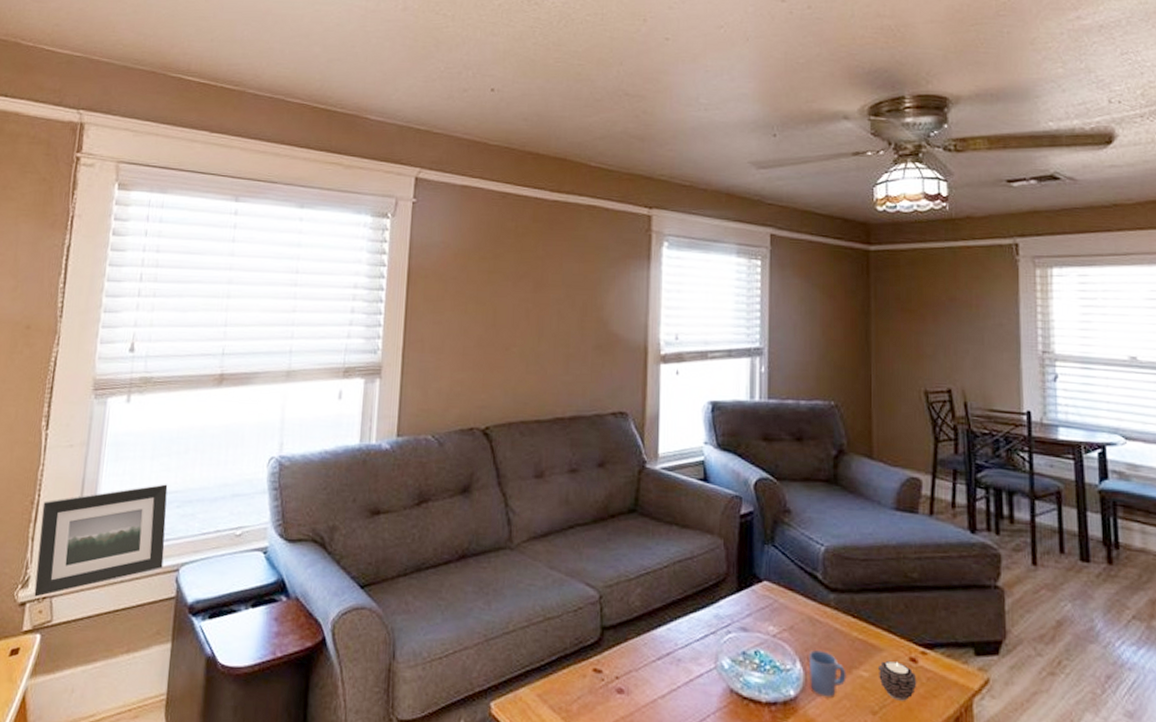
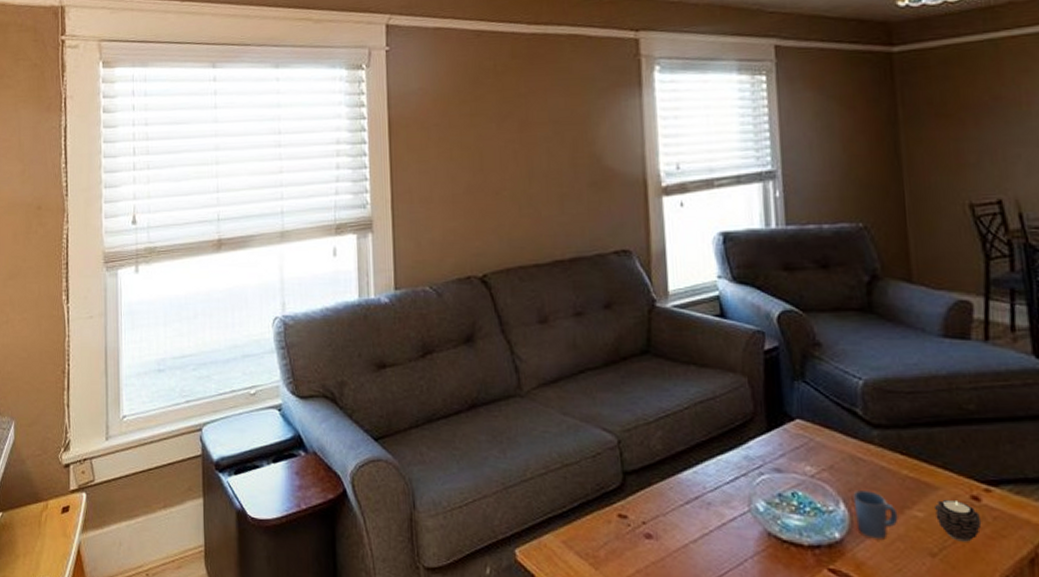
picture frame: present [34,484,168,597] -> none [73,348,187,459]

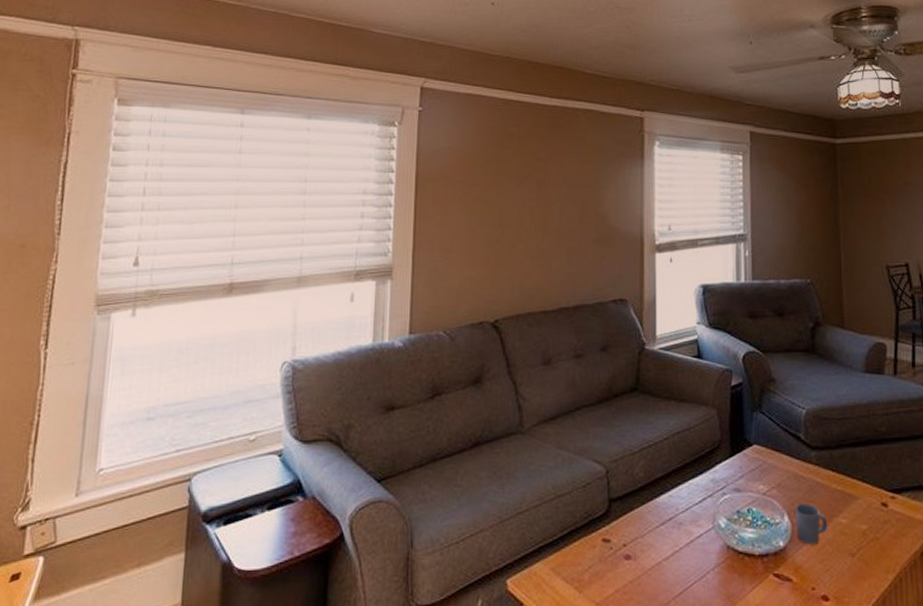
candle: present [933,499,982,542] -> none [854,506,888,542]

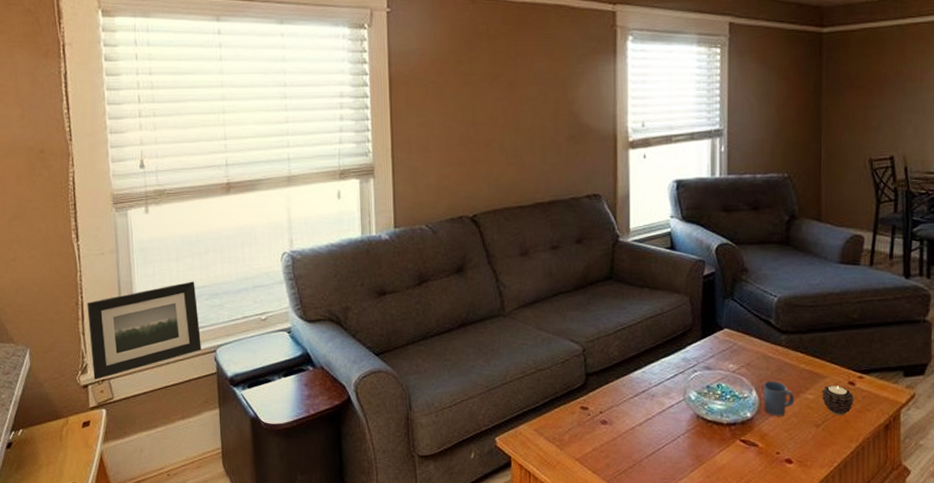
picture frame: none [35,395,178,519] -> present [87,281,202,380]
candle: none [854,506,888,542] -> present [821,385,854,415]

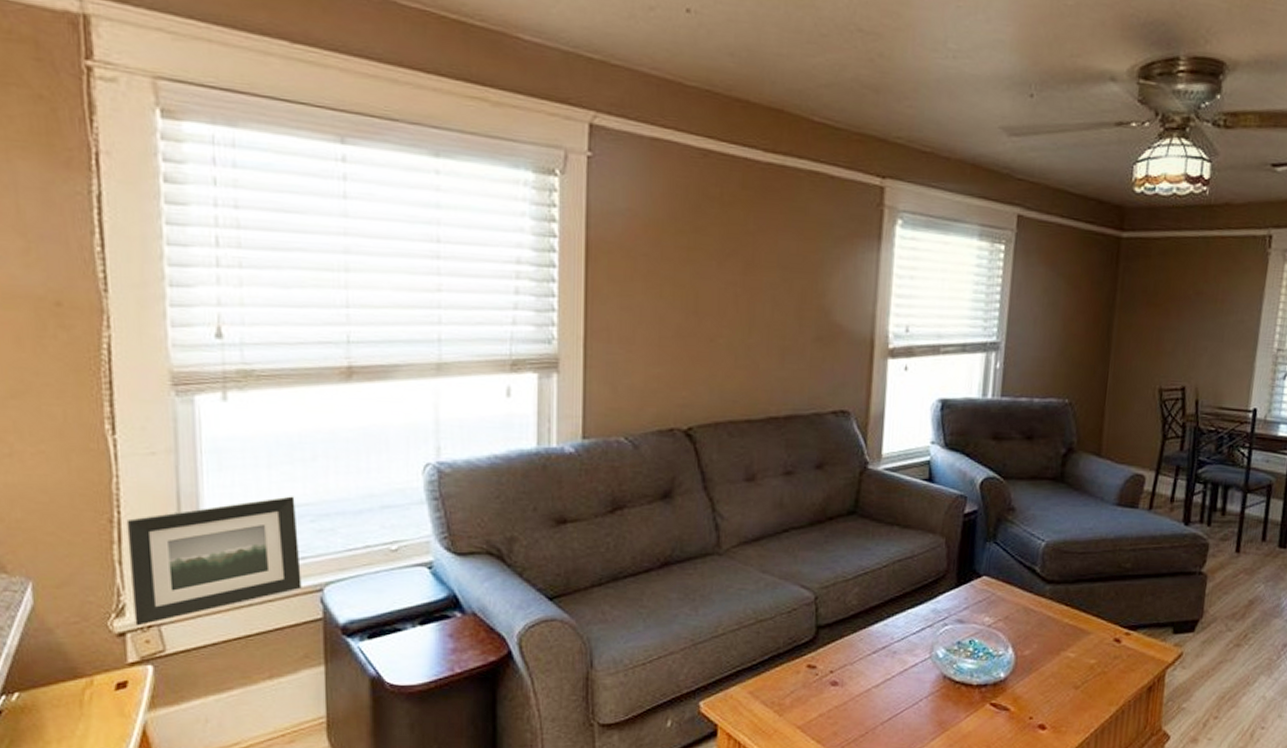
mug: present [763,381,795,416] -> none [1019,637,1055,677]
candle: present [821,385,854,415] -> none [1084,642,1119,676]

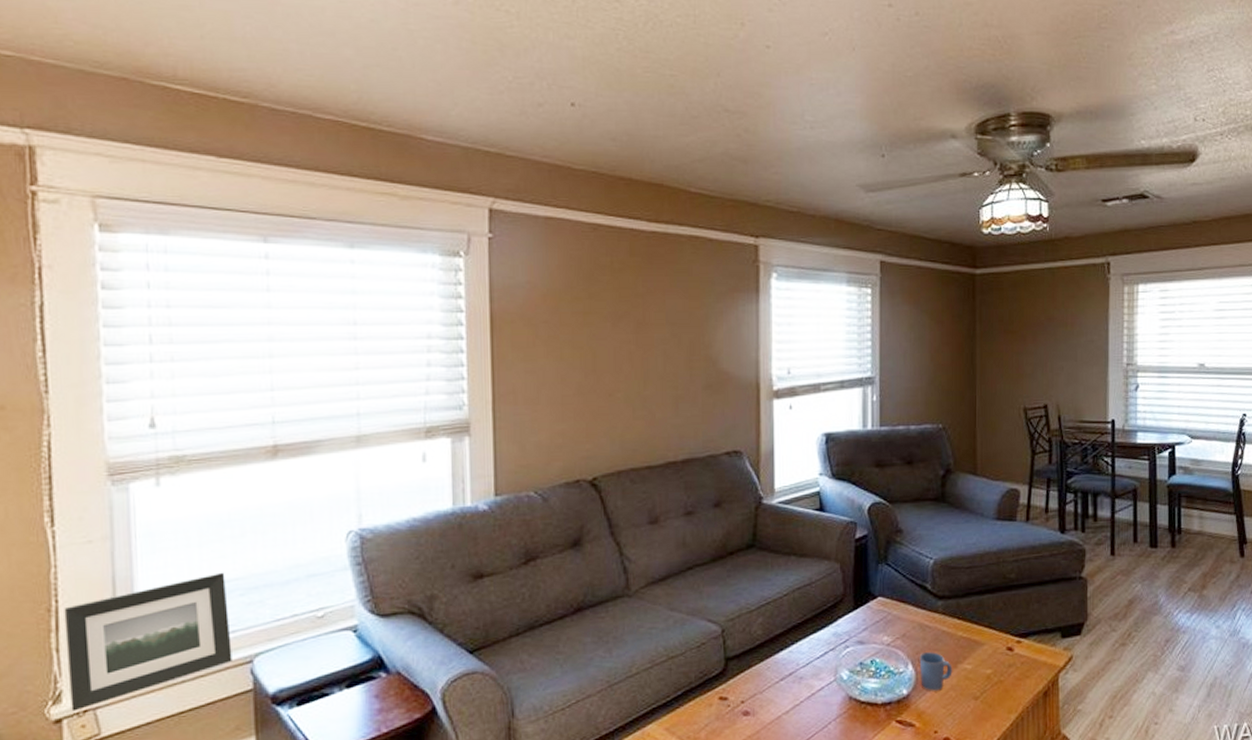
mug: none [1019,637,1055,677] -> present [919,652,952,691]

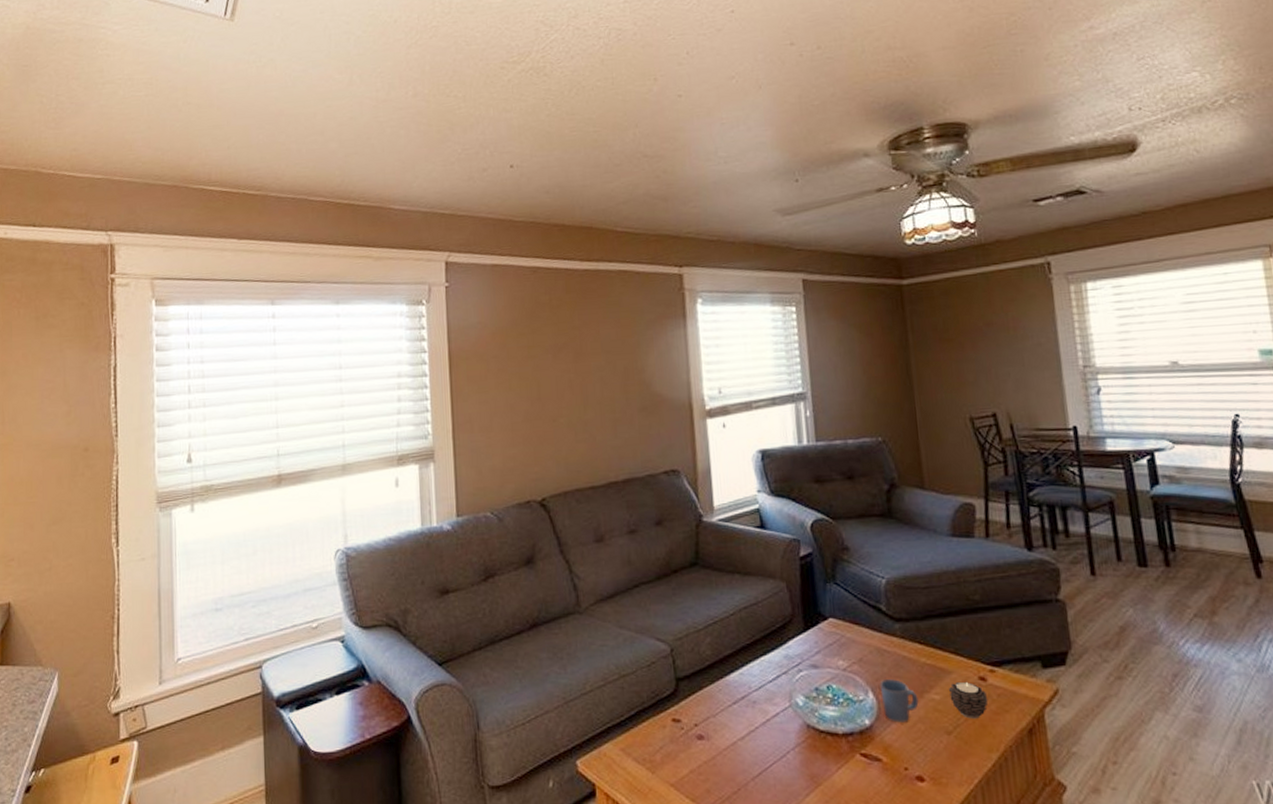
picture frame: present [64,572,232,712] -> none [123,586,246,706]
candle: none [979,652,1013,685] -> present [948,681,988,719]

